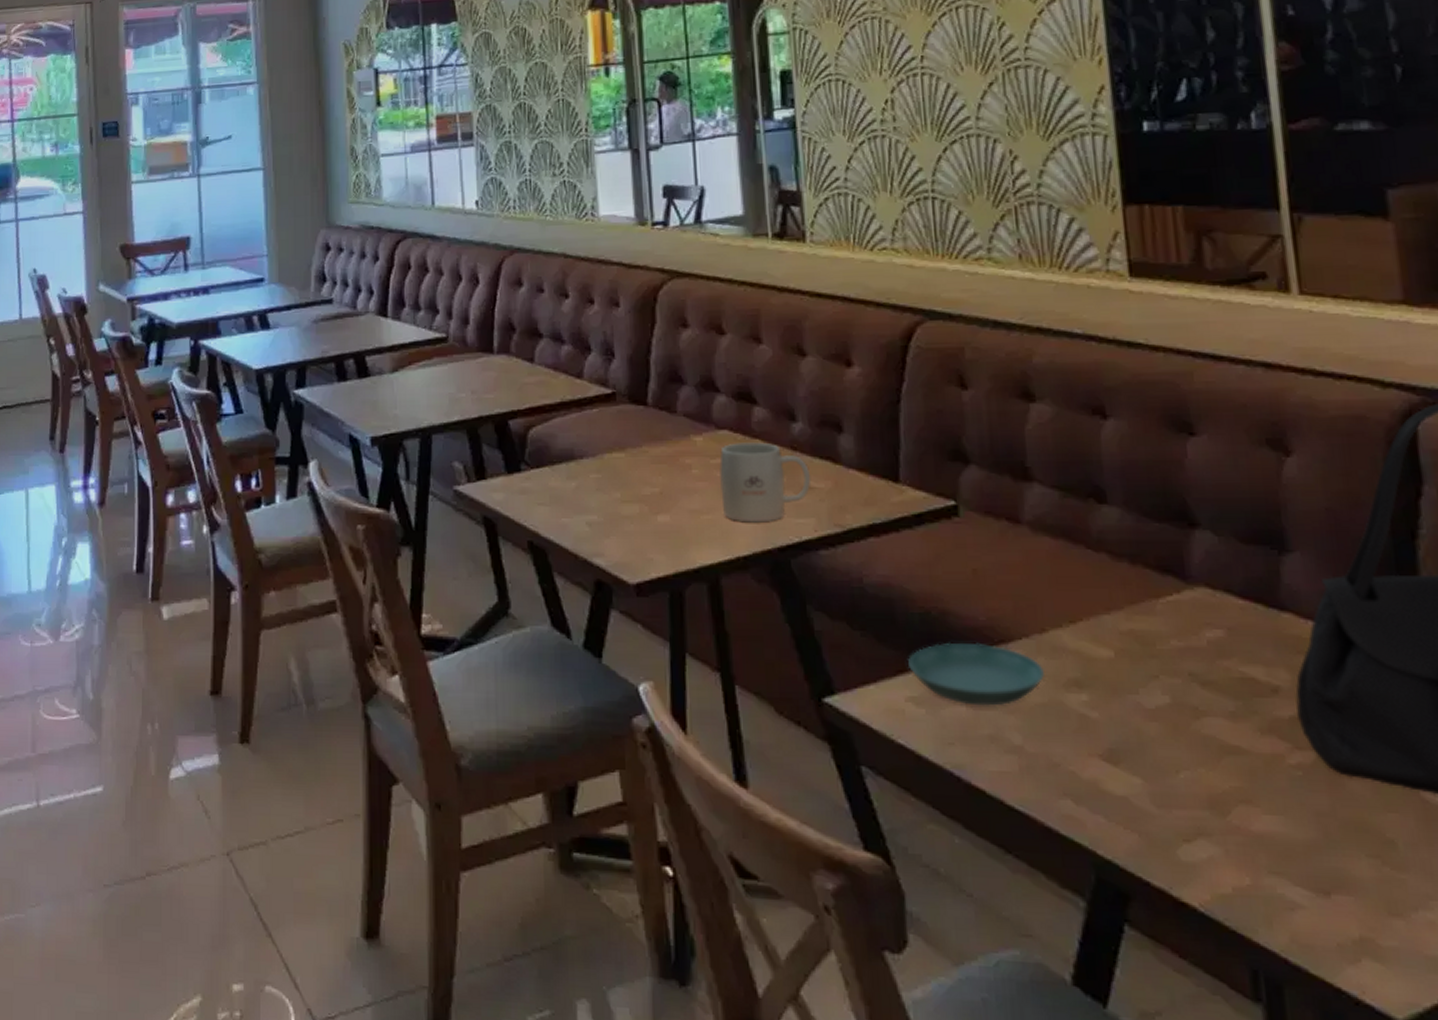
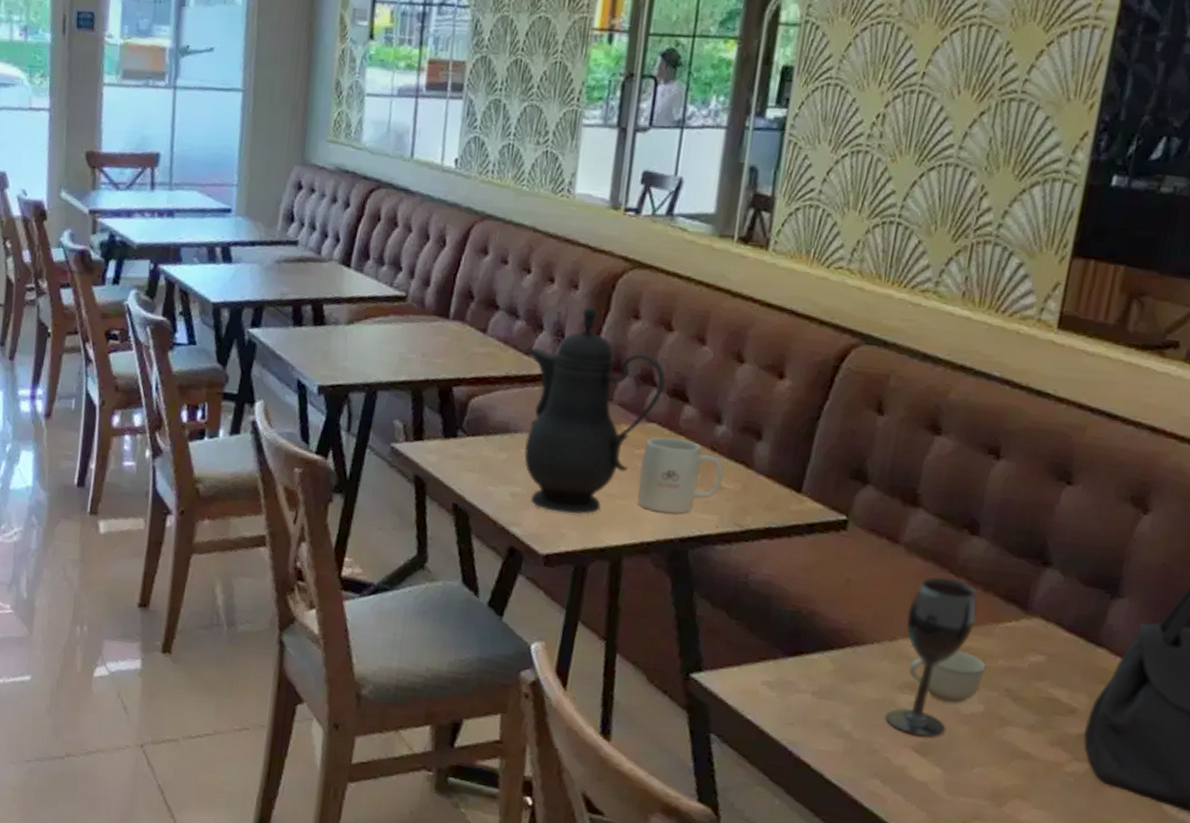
coffeepot: none [575,321,729,536] -> present [523,306,667,514]
saucer: present [908,642,1044,706] -> none [771,639,885,697]
wine glass: none [1049,556,1132,741] -> present [886,577,978,737]
cup: none [1069,635,1160,698] -> present [908,650,986,704]

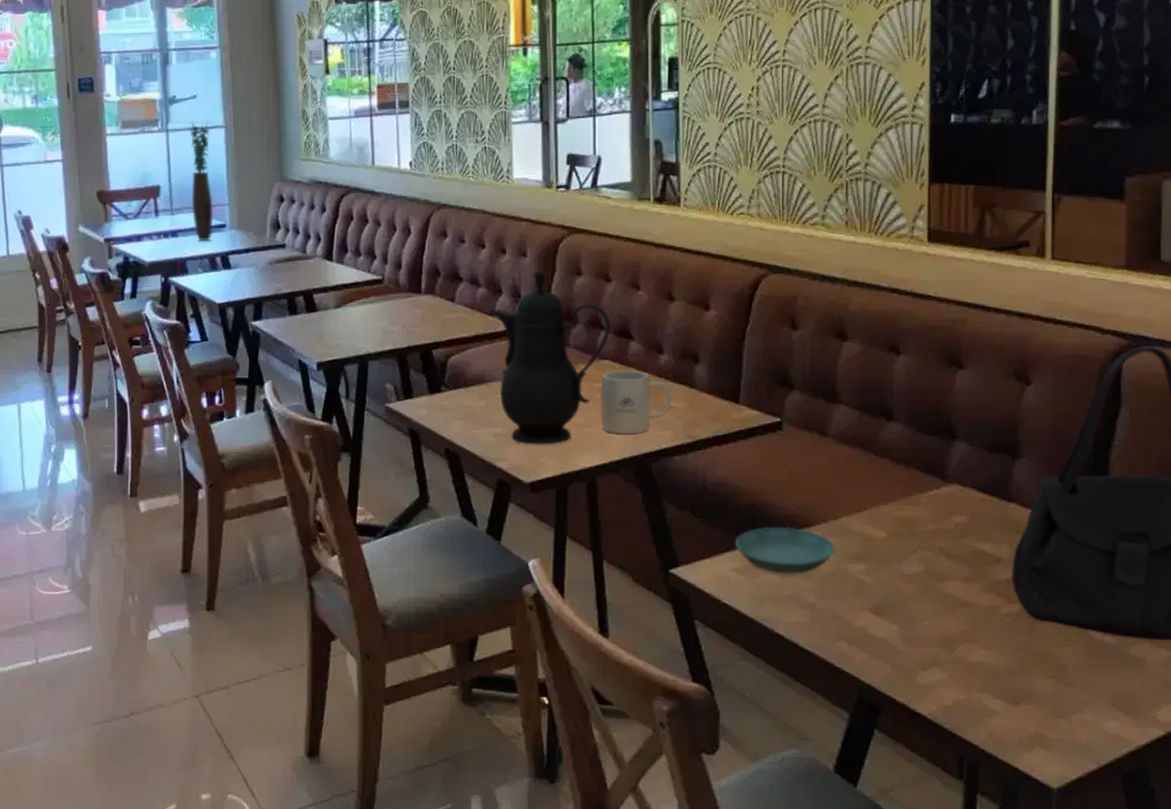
vase: none [194,80,225,227] -> present [190,122,213,242]
saucer: none [771,639,885,697] -> present [735,526,835,574]
wine glass: present [886,577,978,737] -> none [842,461,904,599]
cup: present [908,650,986,704] -> none [854,520,919,567]

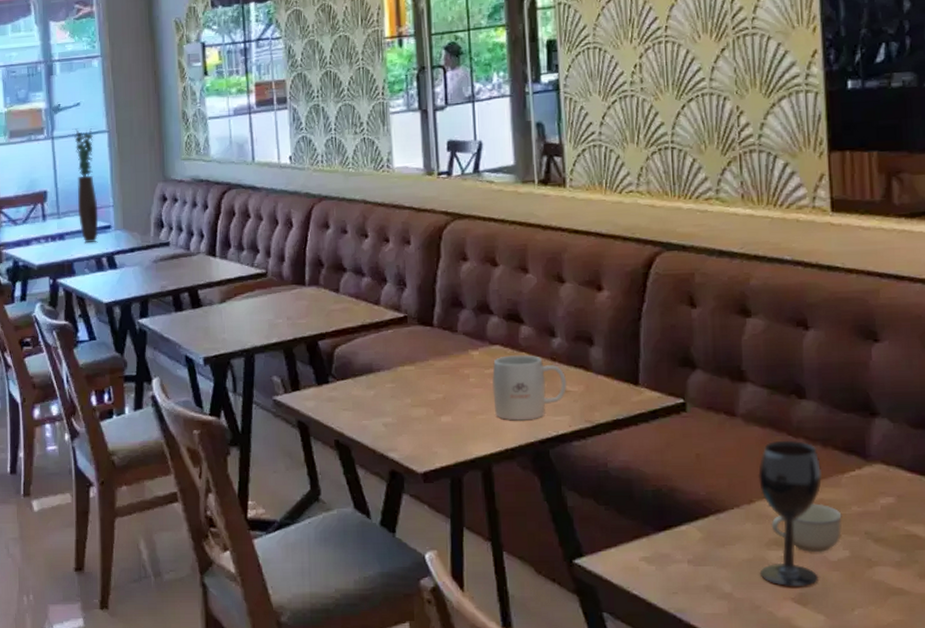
coffeepot: present [488,269,612,445] -> none [374,256,501,434]
saucer: present [735,526,835,574] -> none [642,512,751,563]
wine glass: none [842,461,904,599] -> present [757,441,823,587]
cup: none [854,520,919,567] -> present [771,503,843,553]

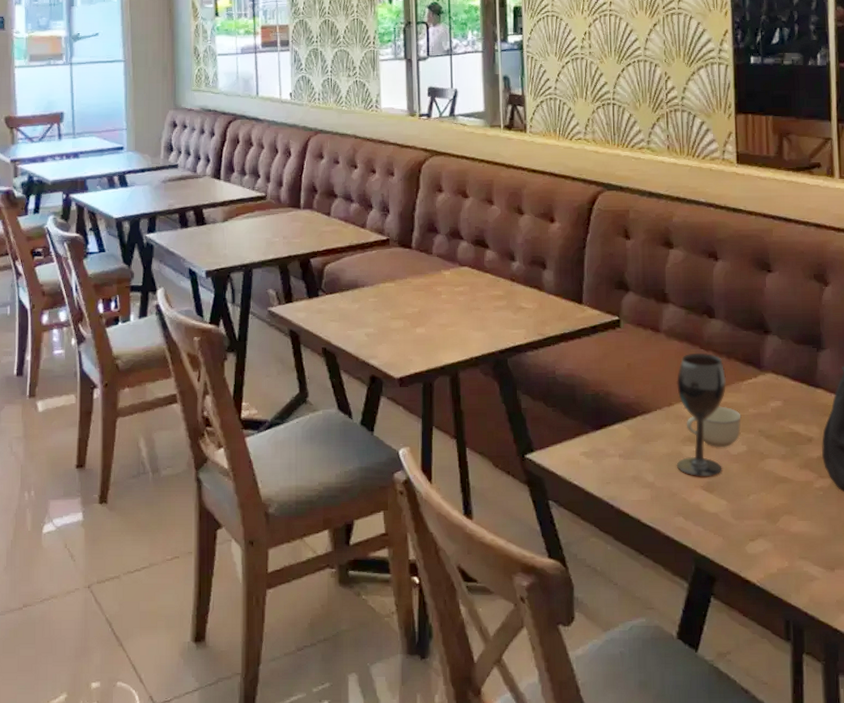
vase: present [74,128,99,244] -> none [92,56,112,163]
mug: present [492,355,567,421] -> none [461,276,524,333]

